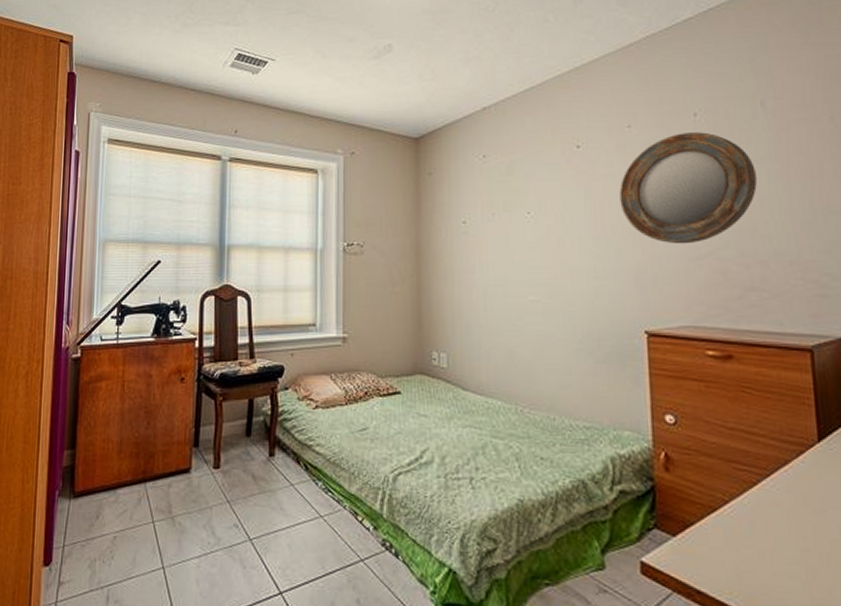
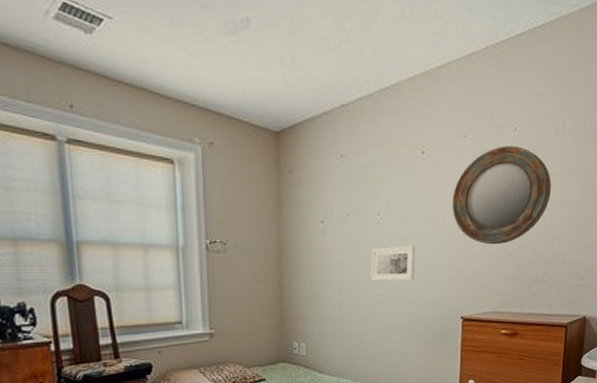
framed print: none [522,246,578,287] -> present [371,245,415,281]

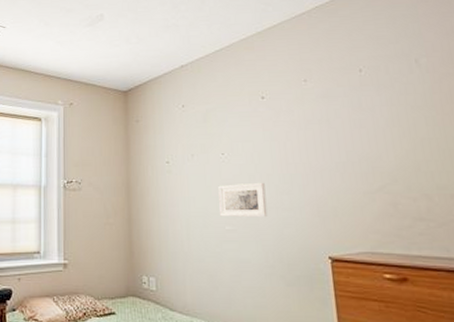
home mirror: present [452,146,551,245] -> none [299,85,418,181]

